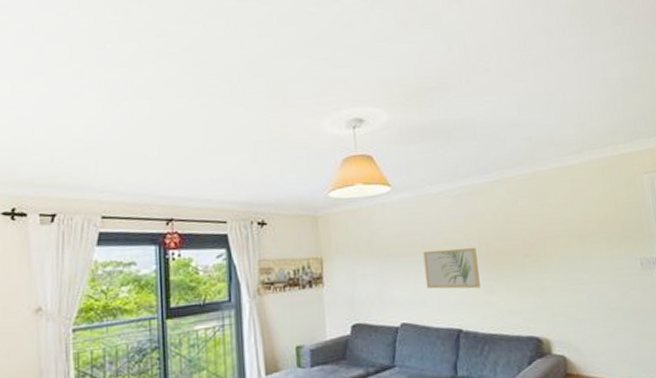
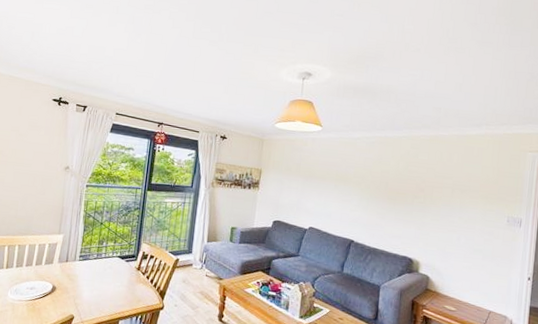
wall art: present [423,247,480,289] -> none [333,178,377,214]

